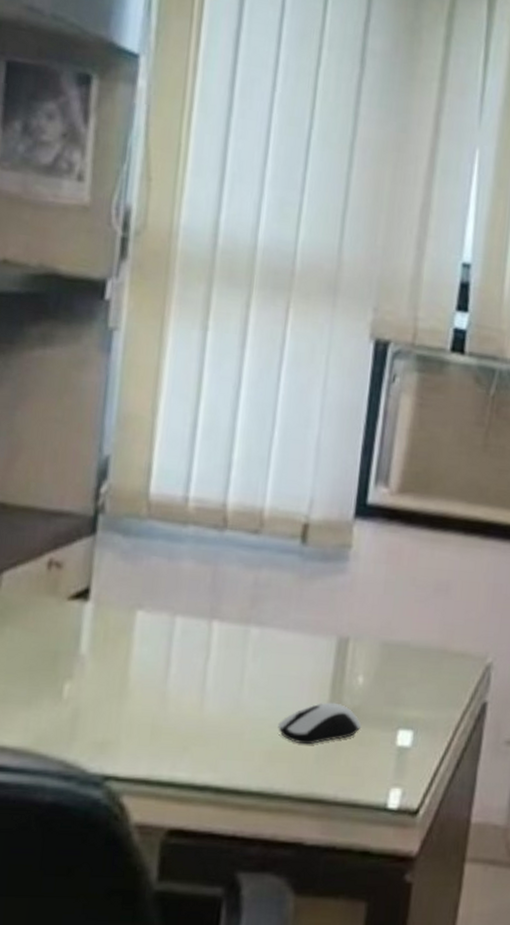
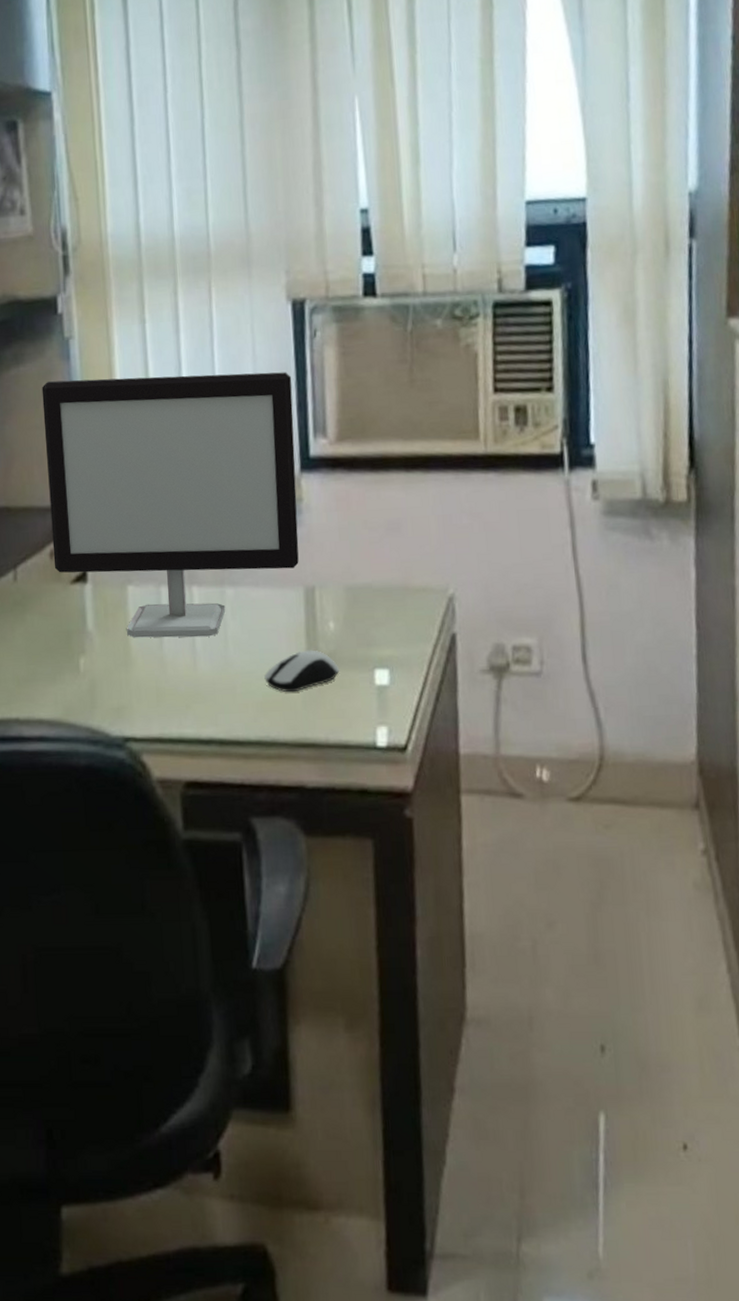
computer monitor: none [50,372,362,677] -> present [41,372,299,638]

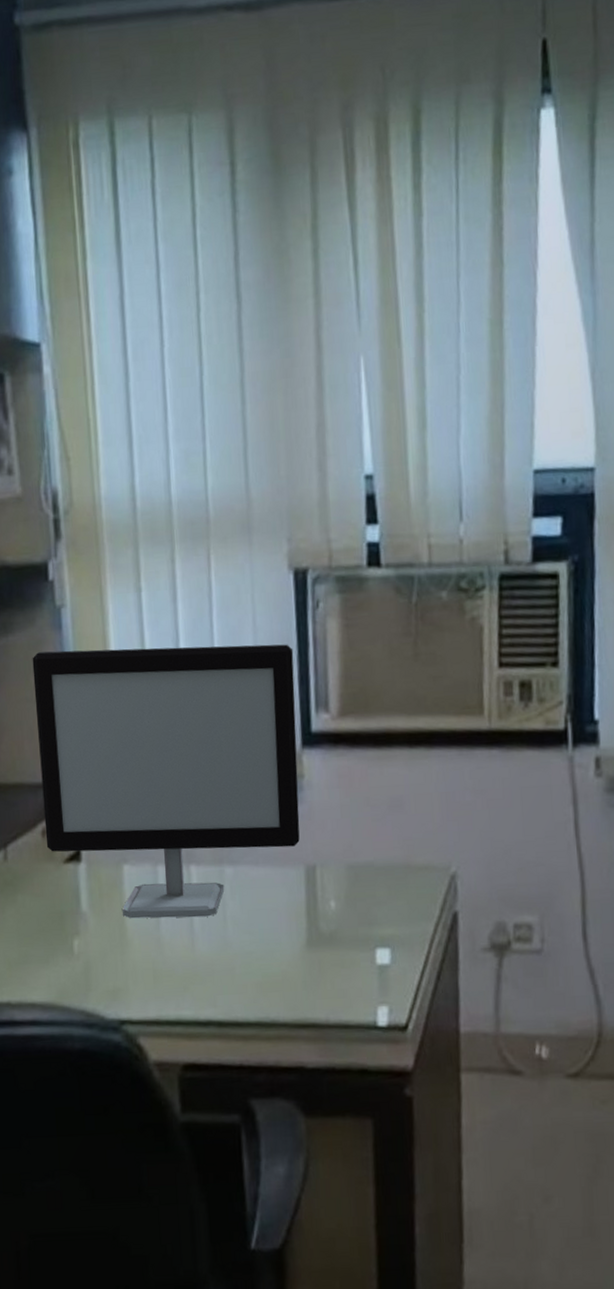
computer mouse: present [264,650,340,693] -> none [264,929,341,973]

